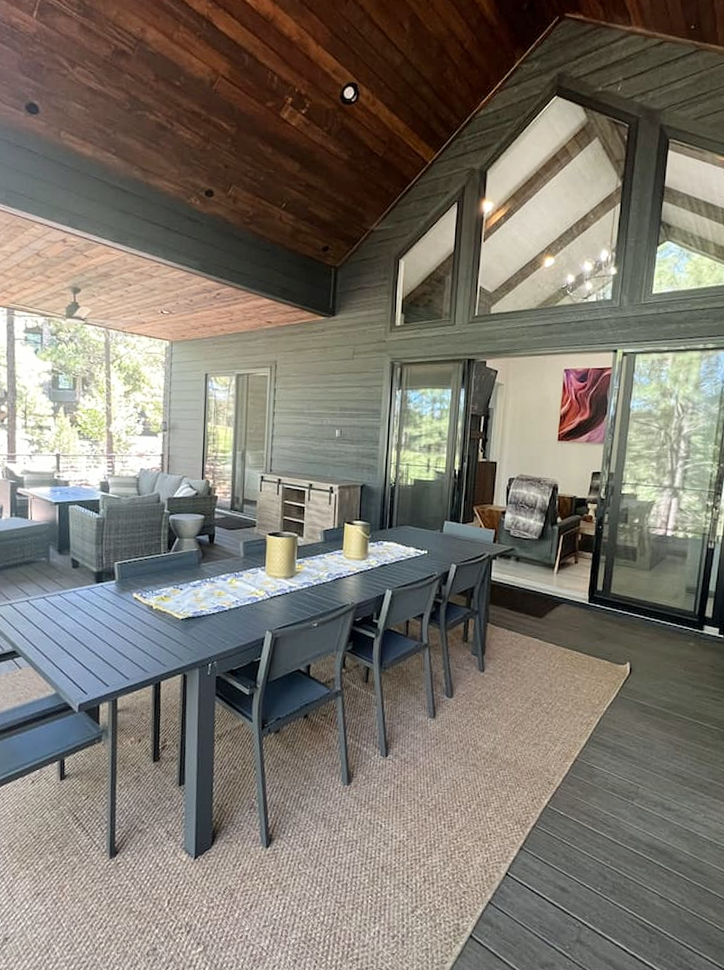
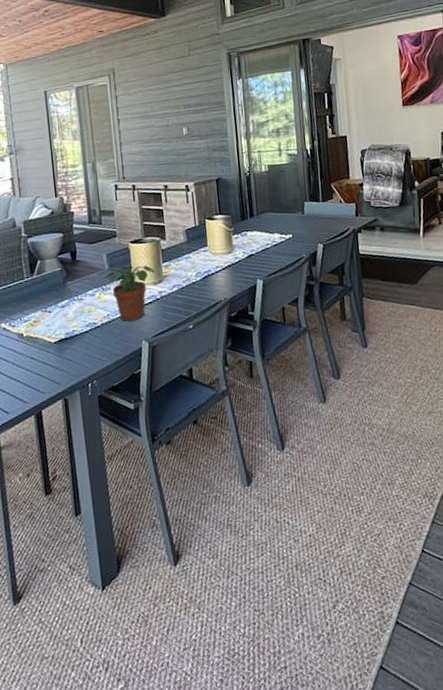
potted plant: none [238,556,288,611] -> present [104,265,155,322]

